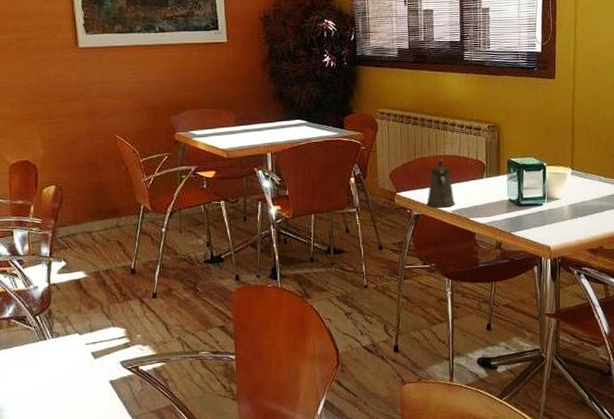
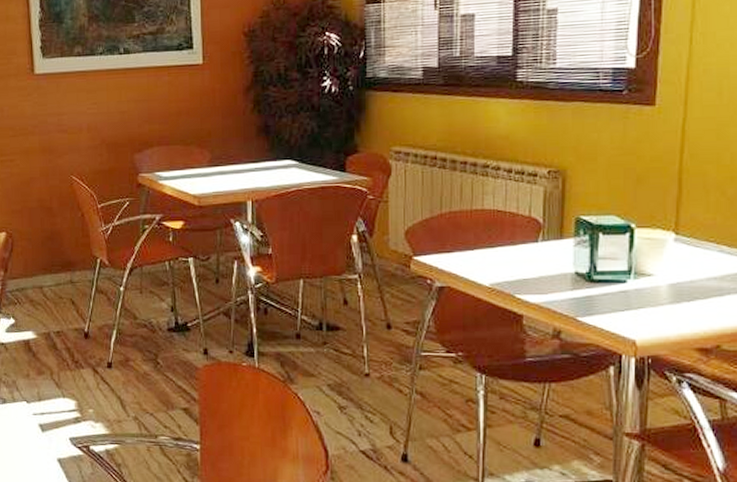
coffee pot: present [427,159,455,208] -> none [455,214,495,279]

